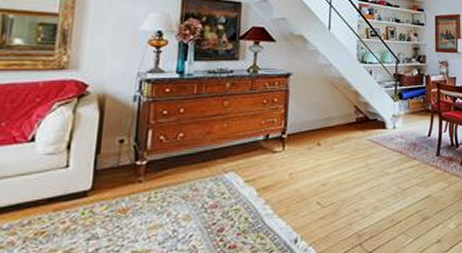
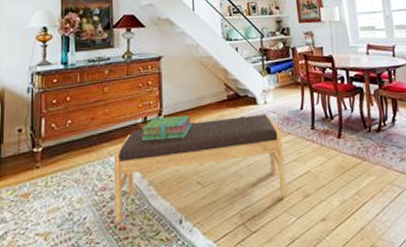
bench: none [225,139,407,242] -> present [113,114,287,223]
stack of books: none [260,135,317,160] -> present [141,115,193,142]

